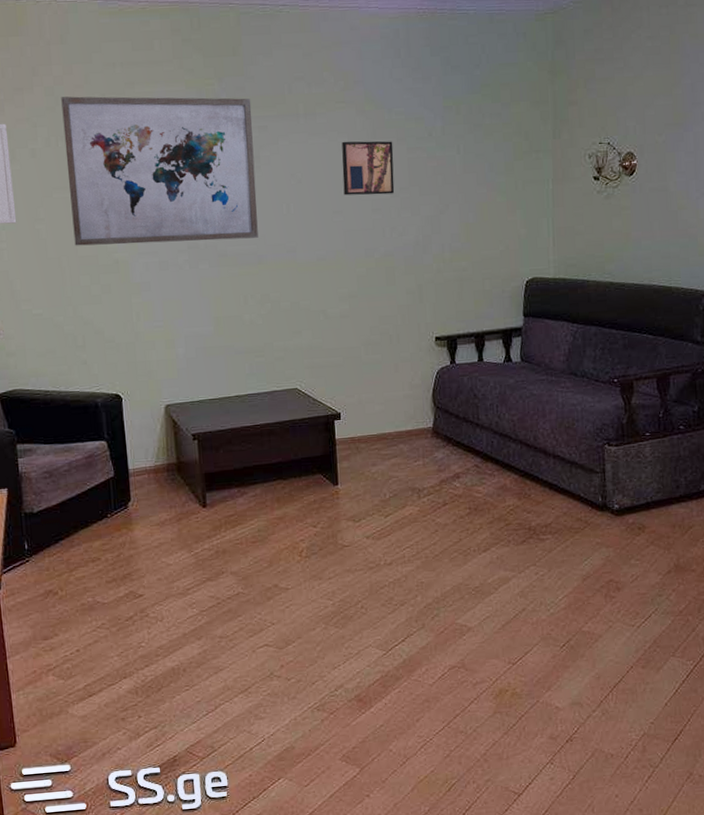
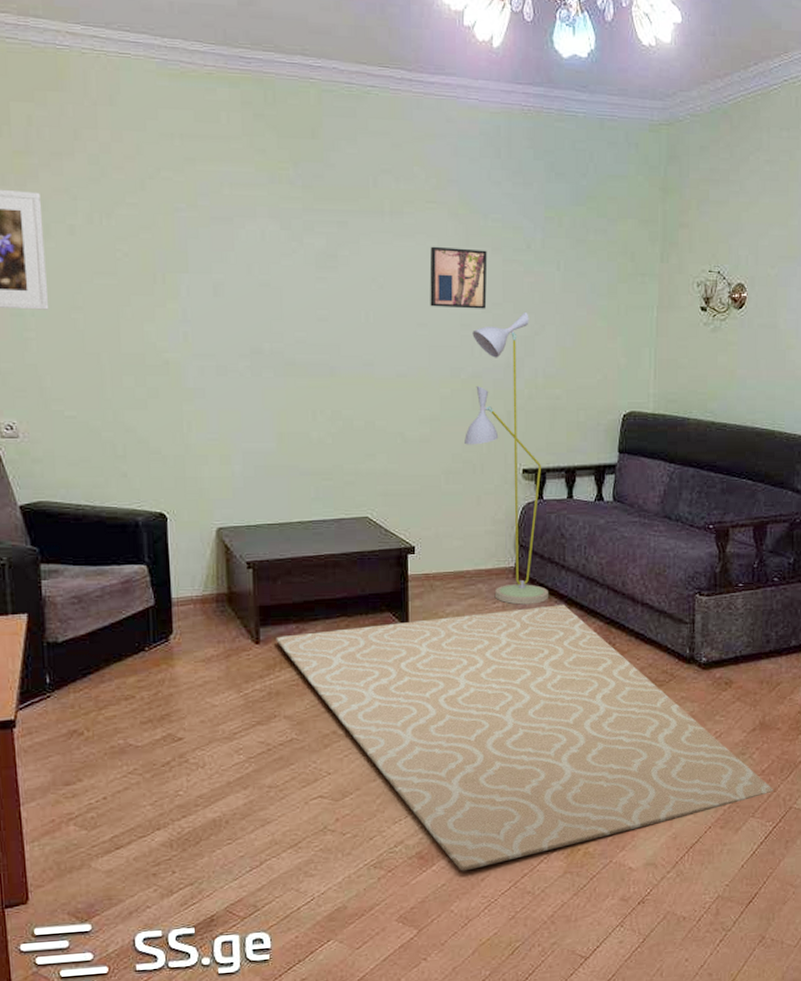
wall art: present [61,96,258,246] -> none [107,167,332,347]
rug: none [220,460,692,713] -> present [276,605,774,871]
floor lamp: none [381,194,465,462] -> present [465,313,548,605]

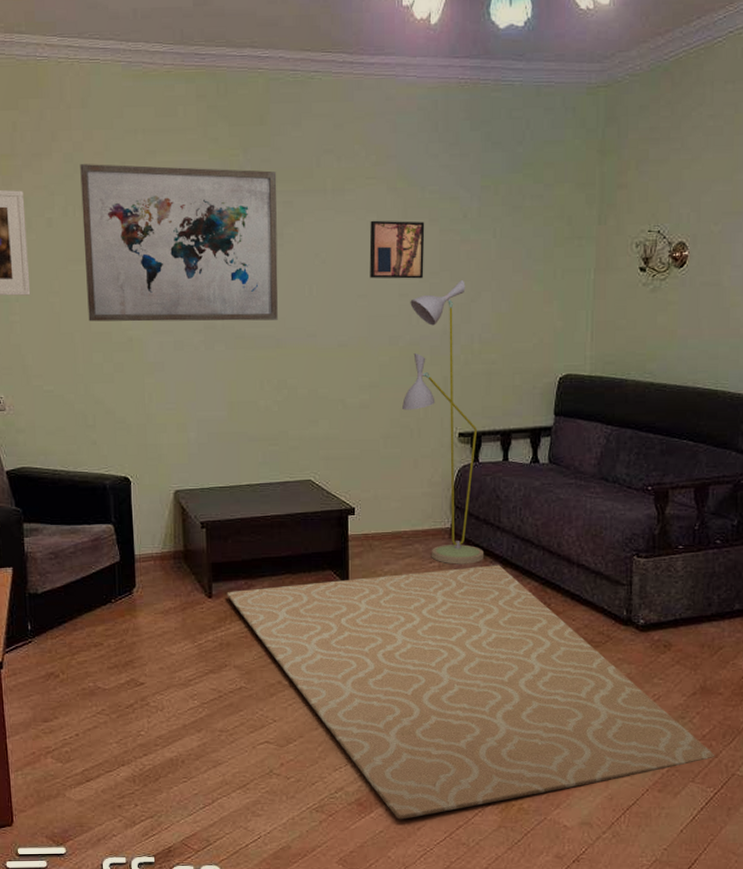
wall art: none [107,167,332,347] -> present [80,164,278,322]

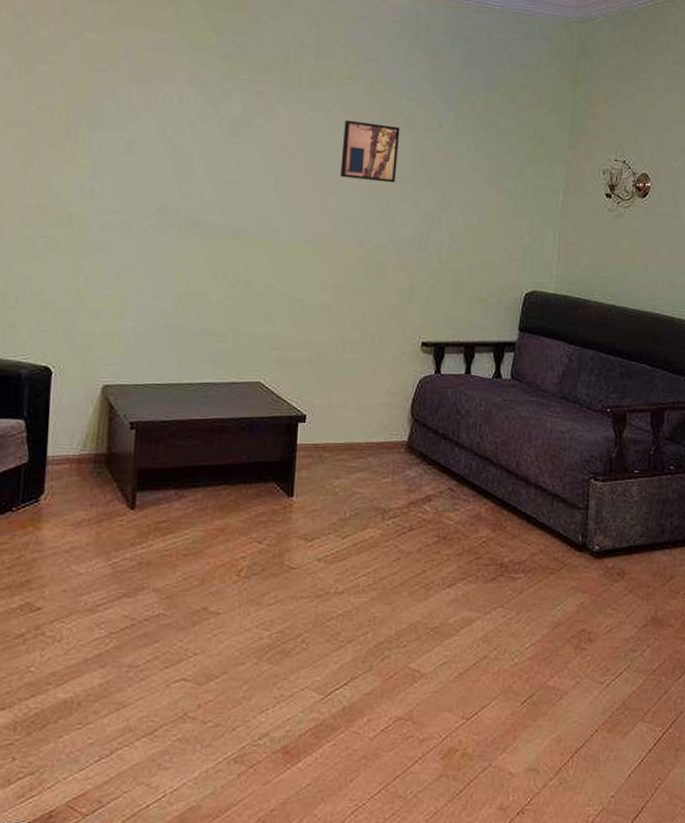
wall art: present [80,164,278,322] -> none [22,25,251,210]
rug: present [226,565,715,820] -> none [152,483,664,770]
floor lamp: present [402,280,483,565] -> none [365,188,442,481]

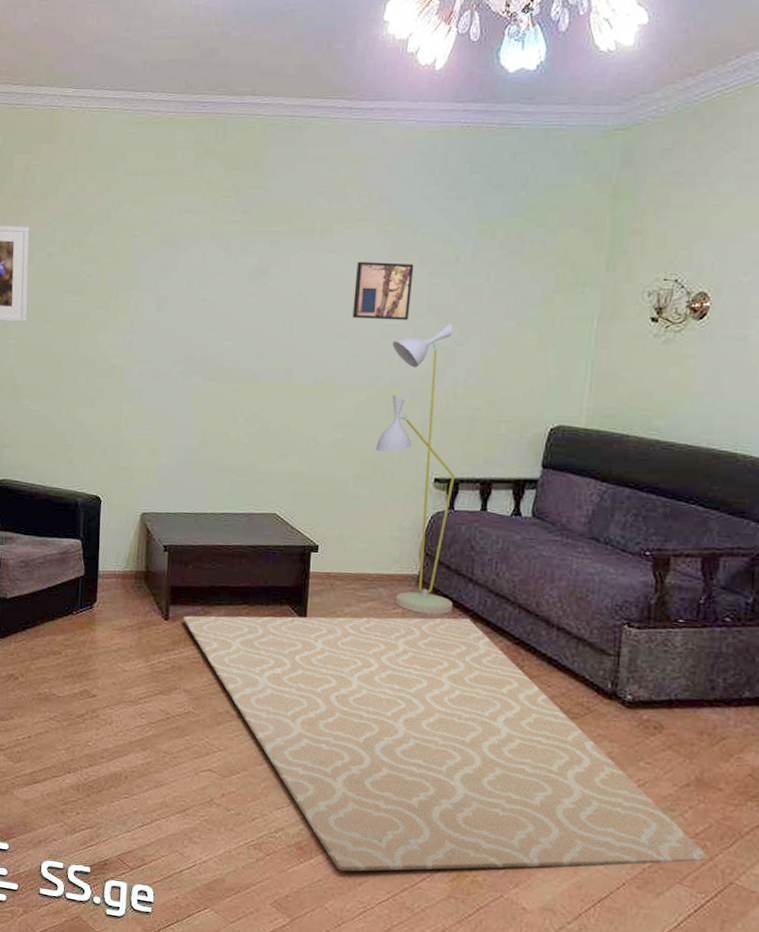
rug: none [152,483,664,770] -> present [183,615,709,872]
floor lamp: none [365,188,442,481] -> present [376,324,456,615]

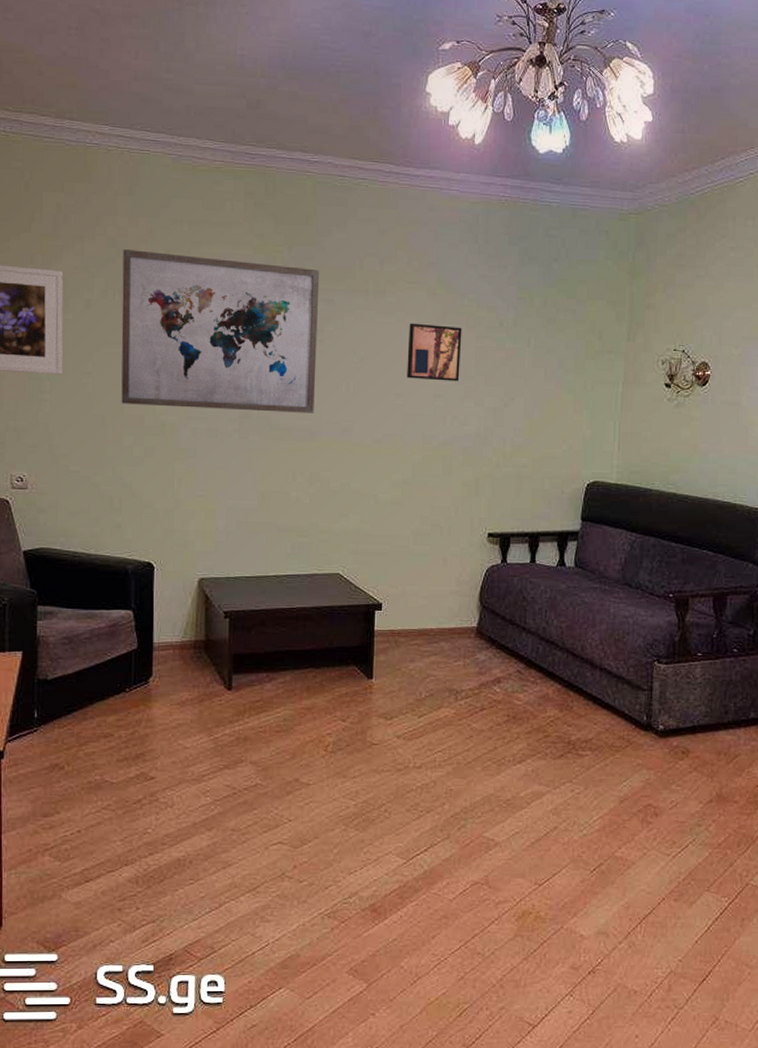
wall art: none [76,203,267,355] -> present [121,249,320,413]
rug: present [183,615,709,872] -> none [247,666,730,927]
floor lamp: present [376,324,456,615] -> none [434,385,508,664]

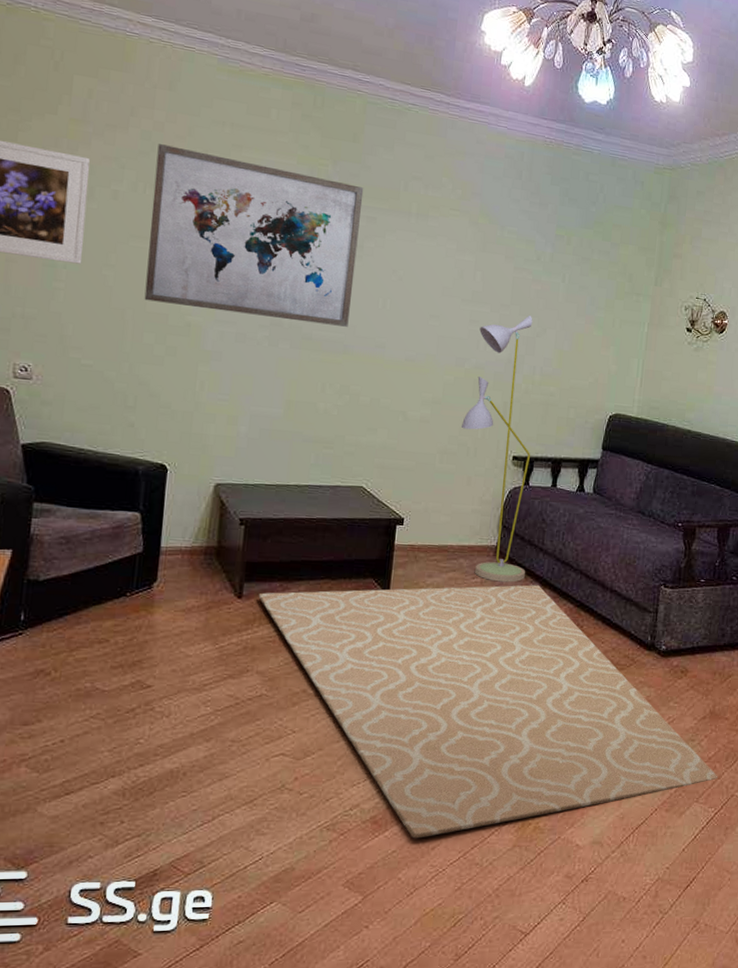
rug: none [247,666,730,927] -> present [258,585,718,839]
wall art: present [407,323,462,382] -> none [444,248,501,309]
floor lamp: none [434,385,508,664] -> present [462,316,533,583]

